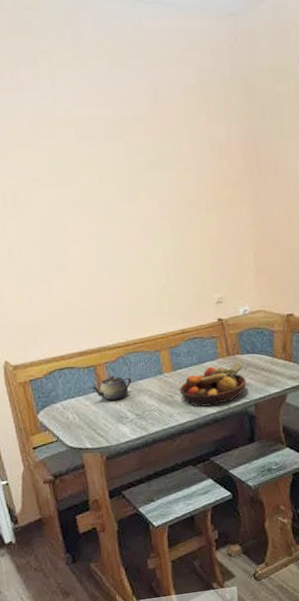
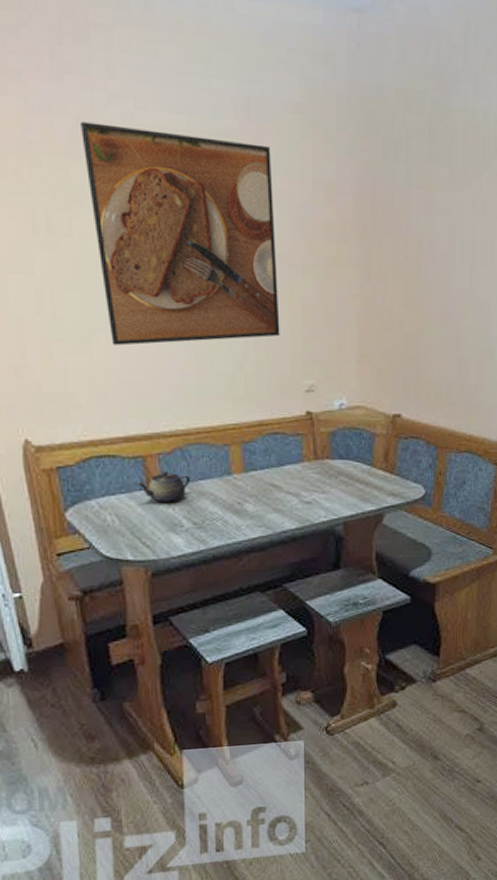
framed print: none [34,121,193,283] -> present [81,121,280,346]
fruit bowl: present [179,361,247,407] -> none [251,468,336,520]

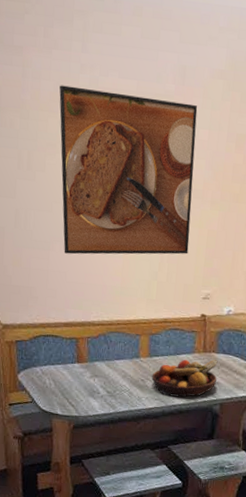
teapot: present [137,470,191,502] -> none [70,350,109,375]
fruit bowl: none [251,468,336,520] -> present [151,359,218,398]

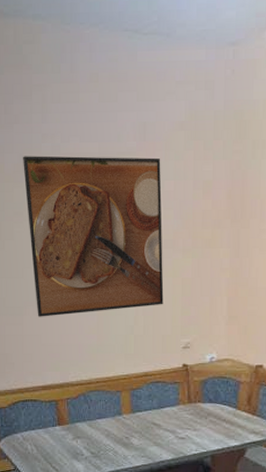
fruit bowl: present [151,359,218,398] -> none [136,410,206,452]

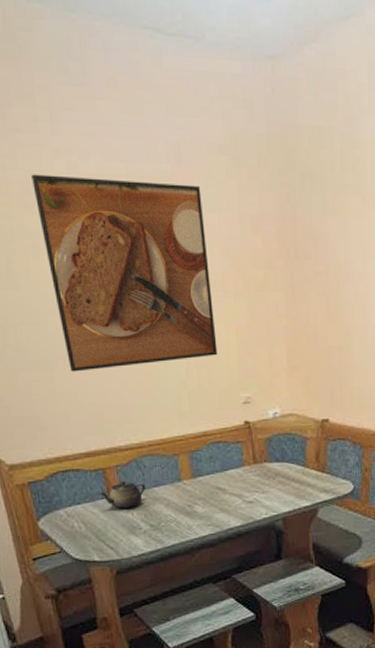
teapot: none [51,411,90,436] -> present [99,480,146,509]

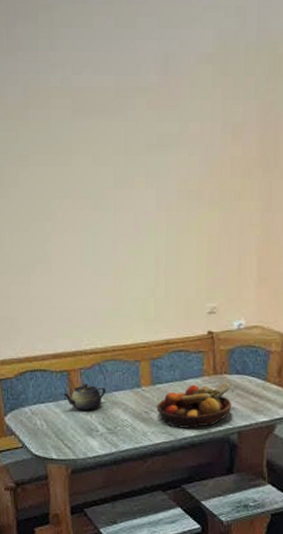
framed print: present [31,174,218,372] -> none [28,89,188,277]
fruit bowl: none [199,470,275,519] -> present [156,382,232,428]

